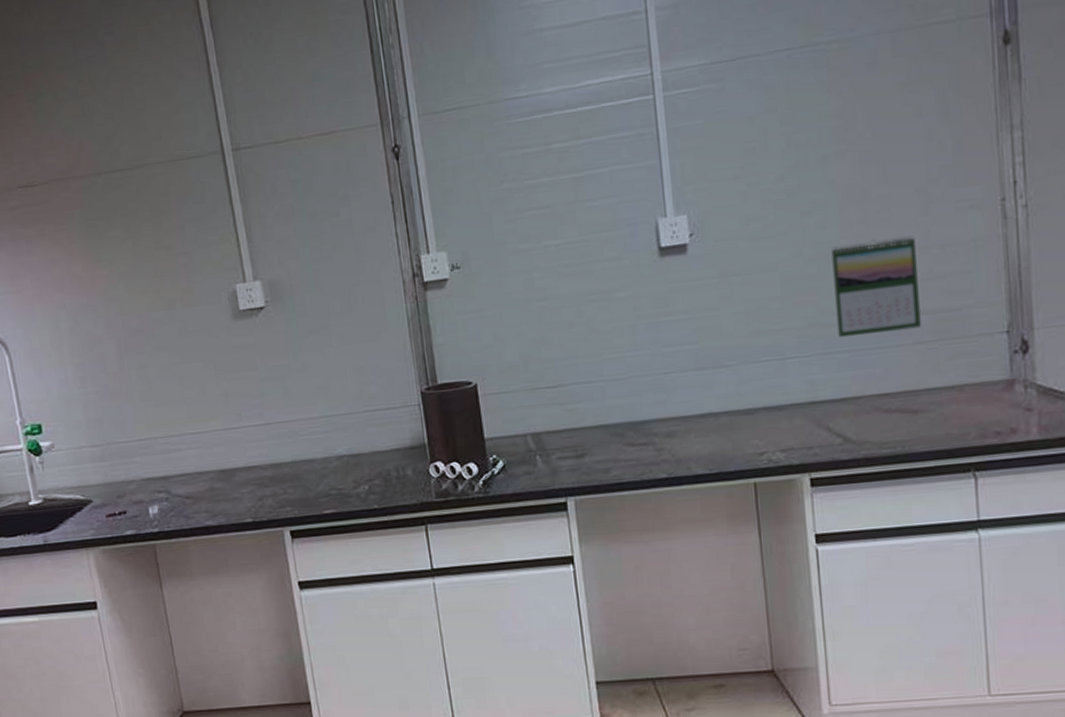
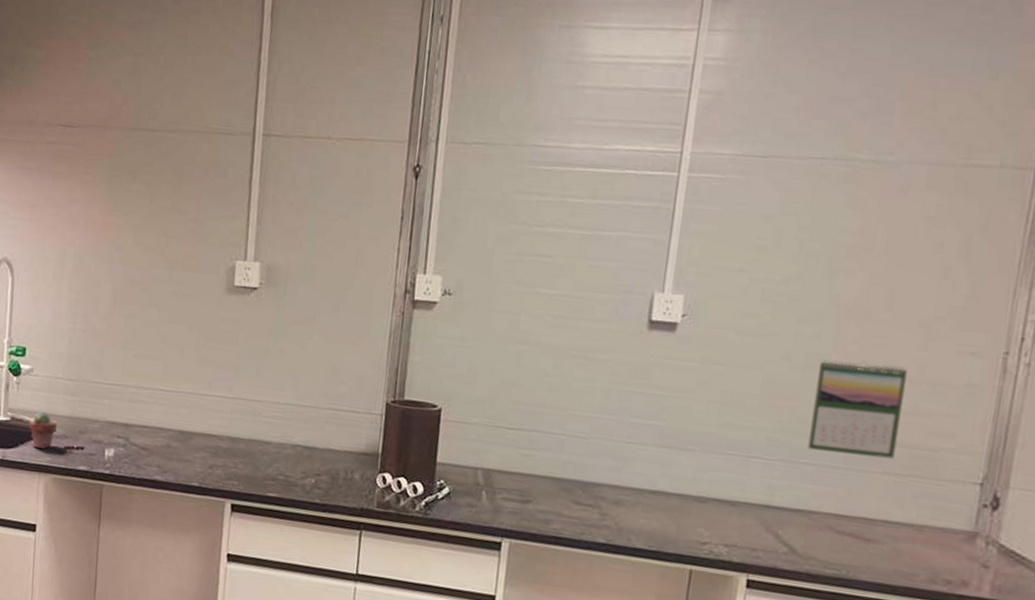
potted succulent: none [63,485,93,524] -> present [29,411,57,449]

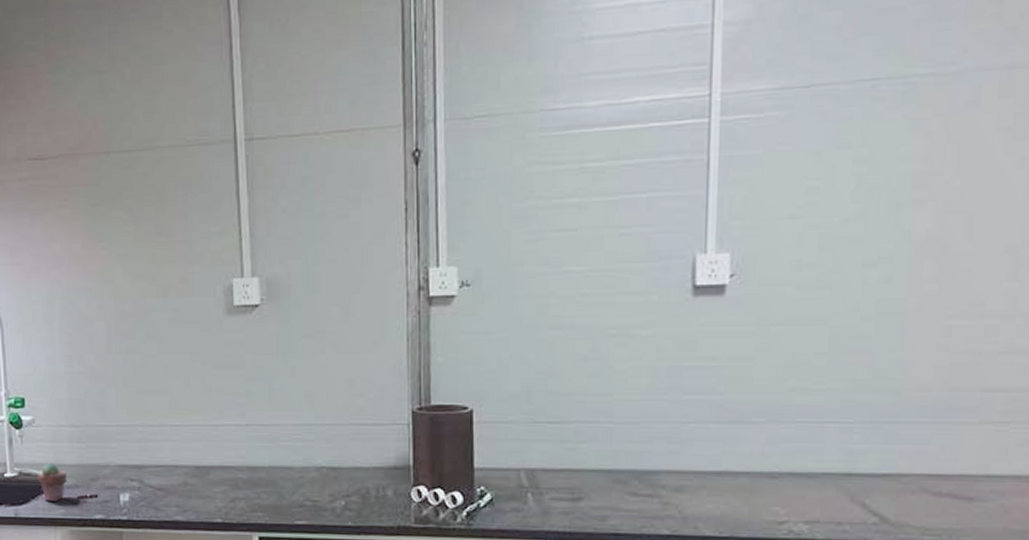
calendar: present [807,359,908,459] -> none [889,300,997,407]

